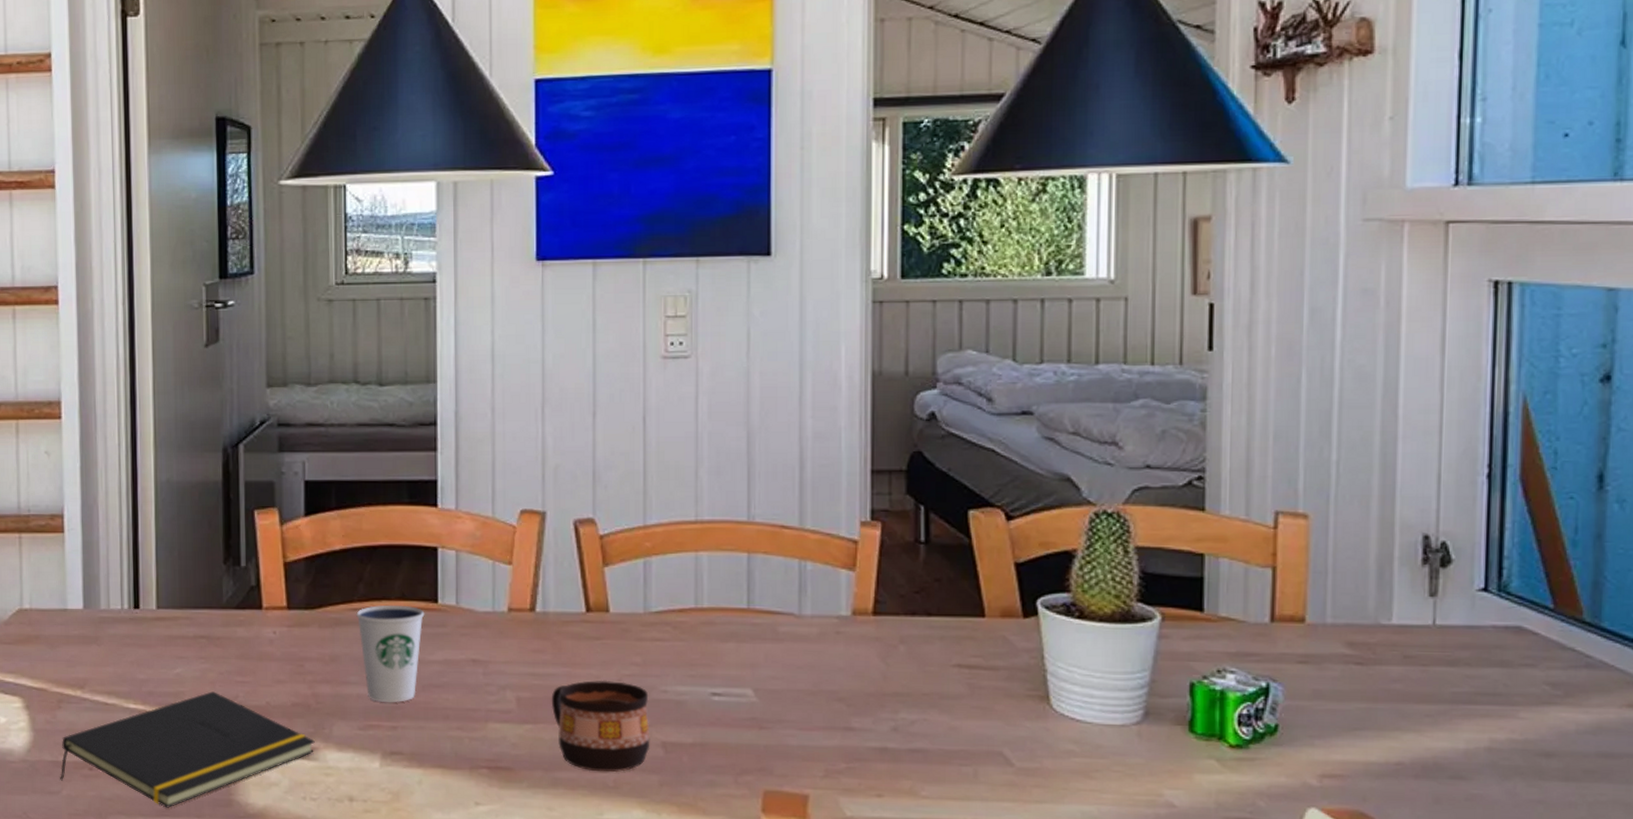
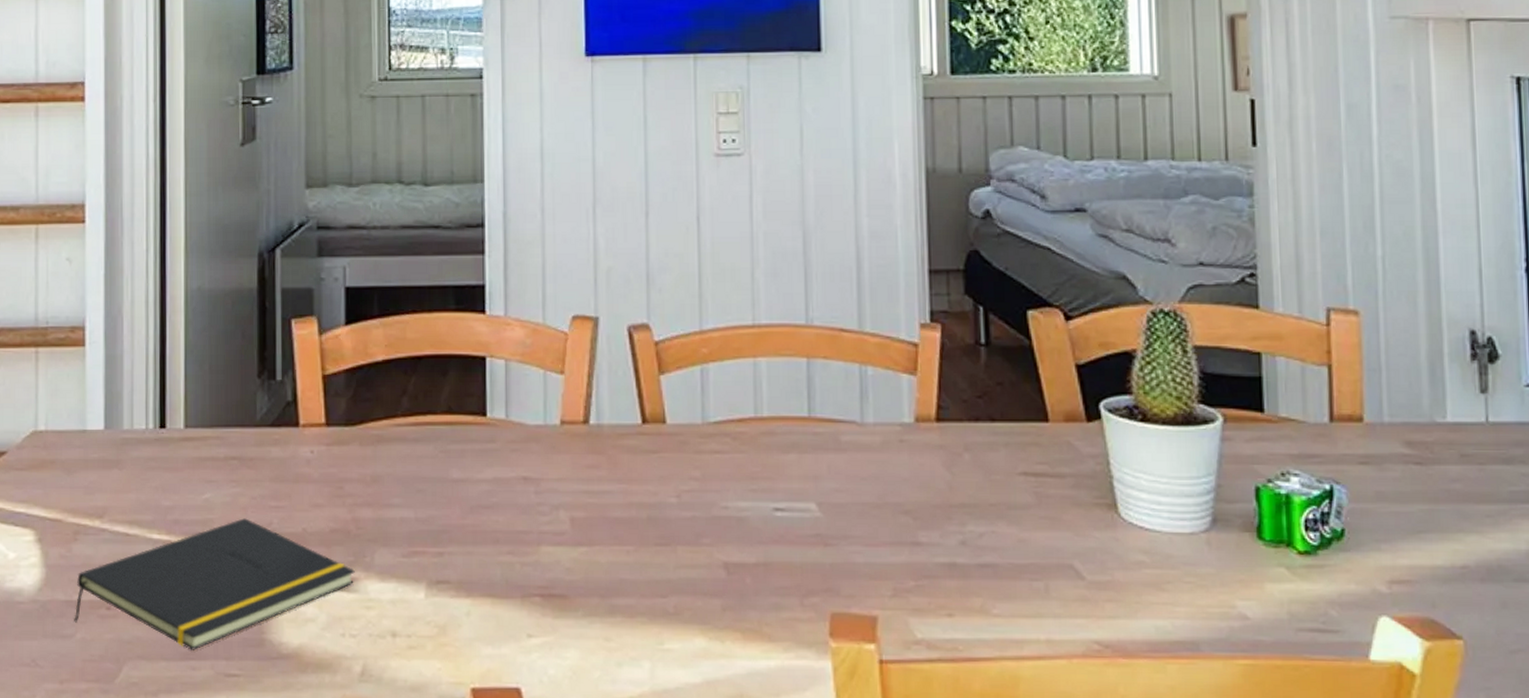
dixie cup: present [356,605,425,702] -> none [400,419,473,526]
cup: present [551,680,650,773] -> none [607,496,712,598]

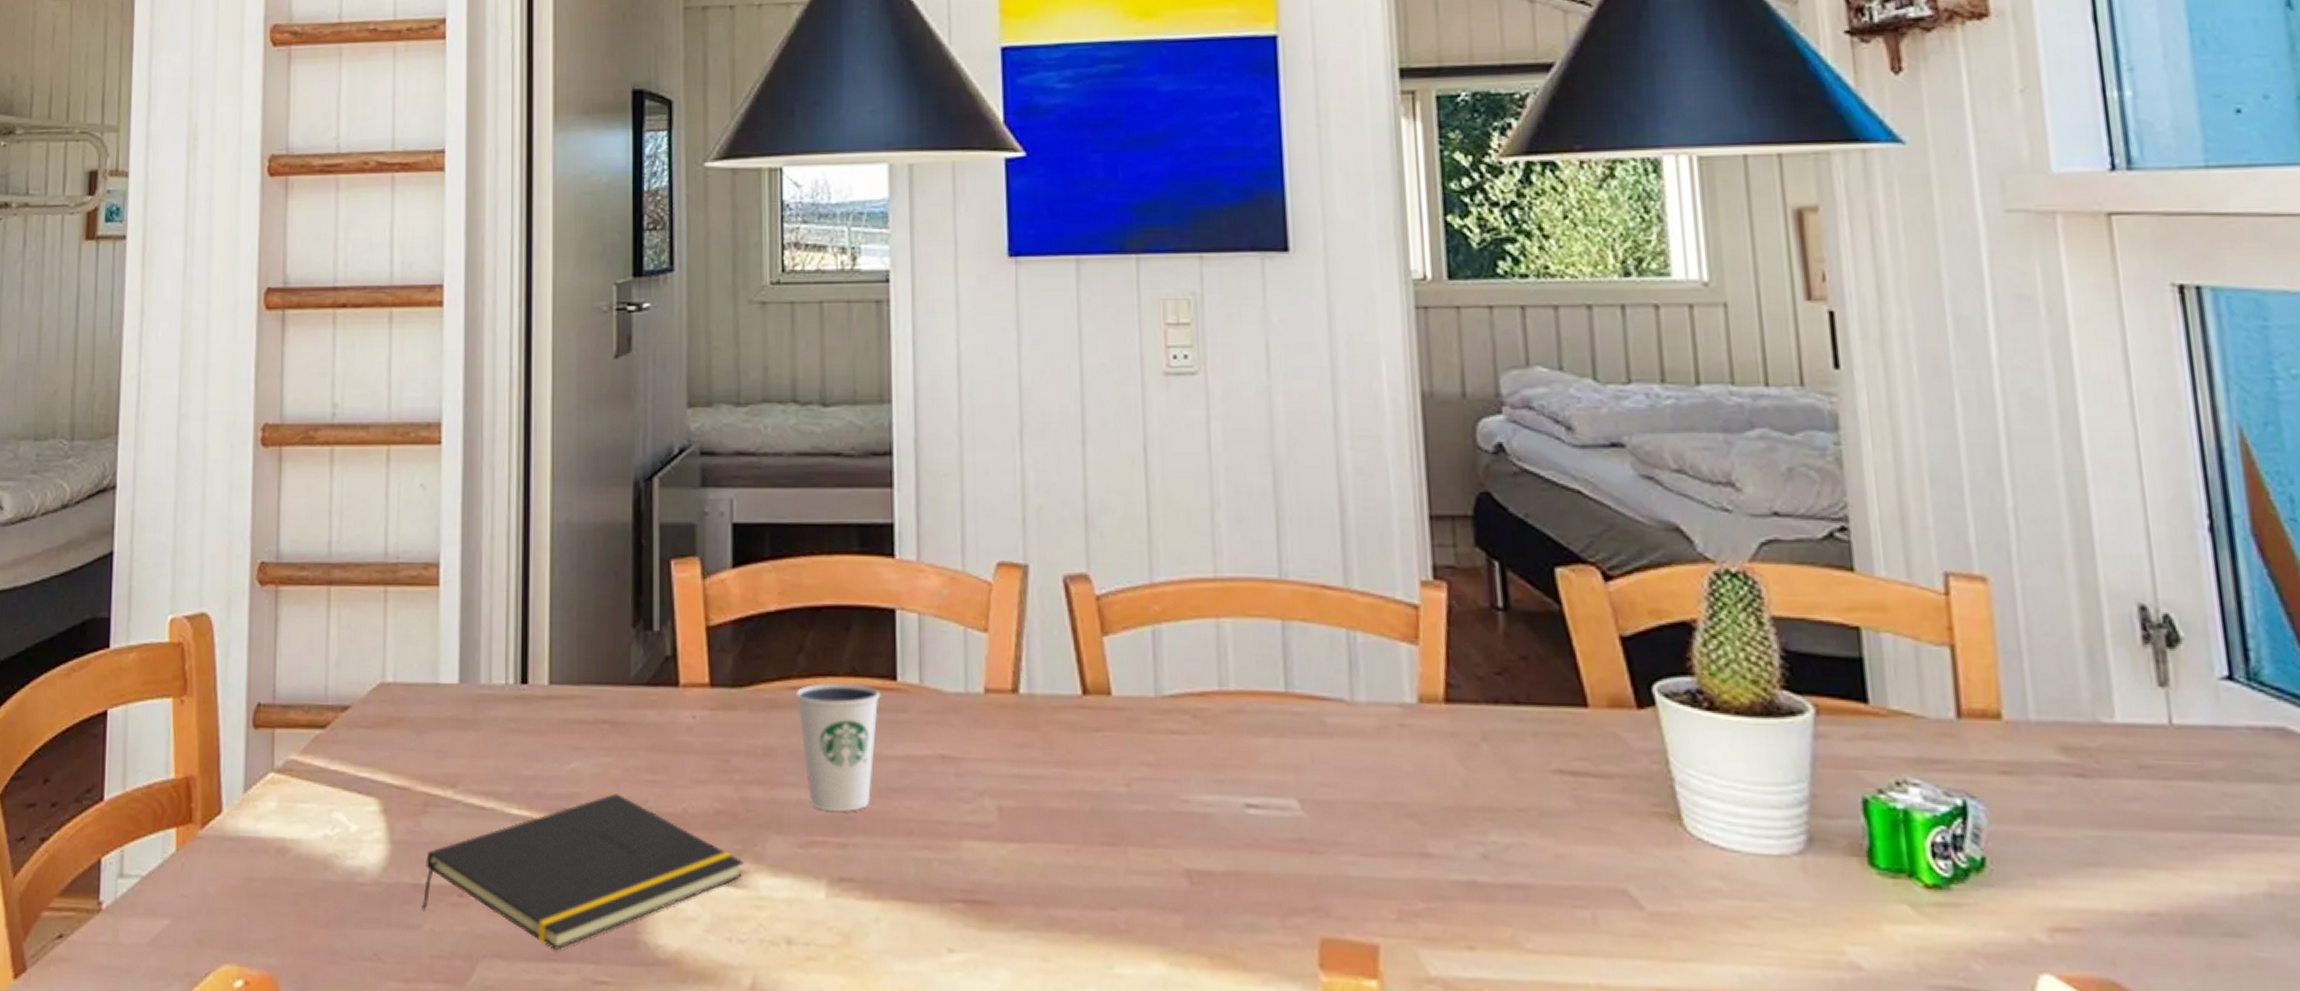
dixie cup: none [400,419,473,526] -> present [795,682,881,811]

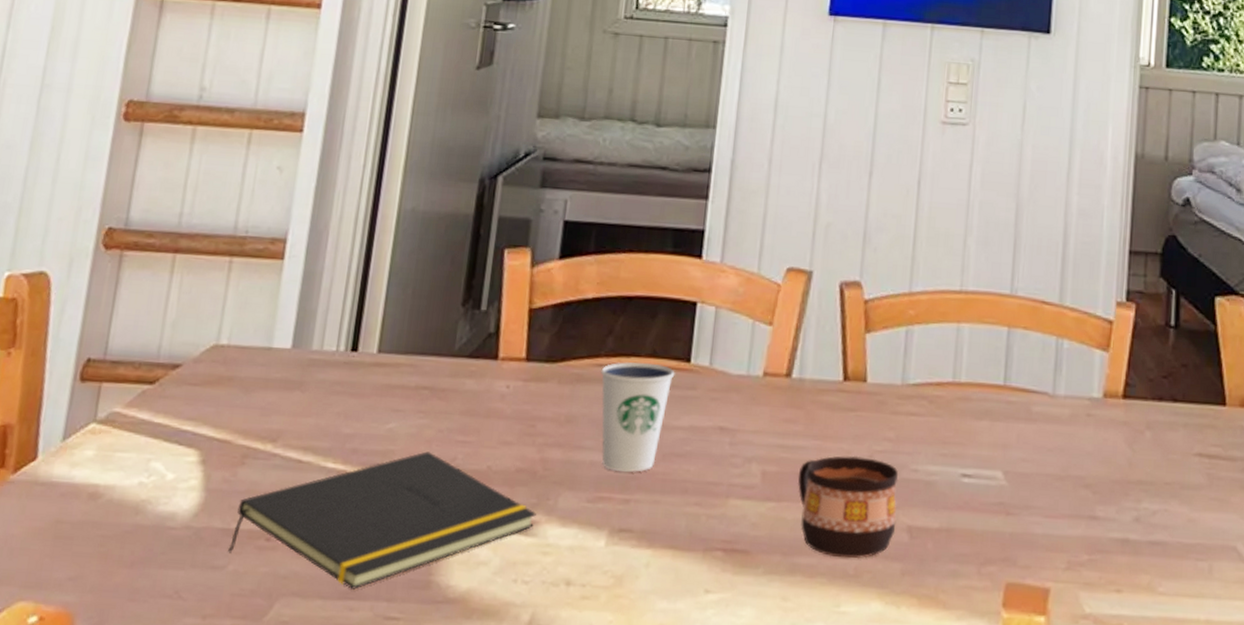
cup: none [1041,784,1171,911] -> present [797,455,899,559]

